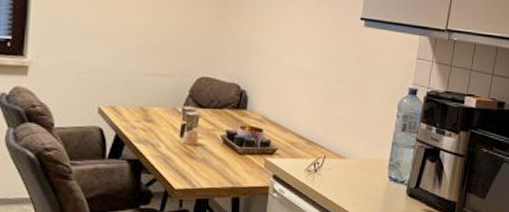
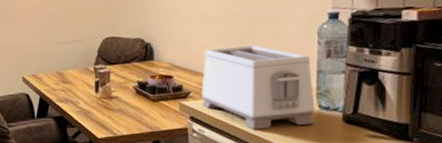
toaster: none [286,107,388,196] -> present [201,45,316,130]

